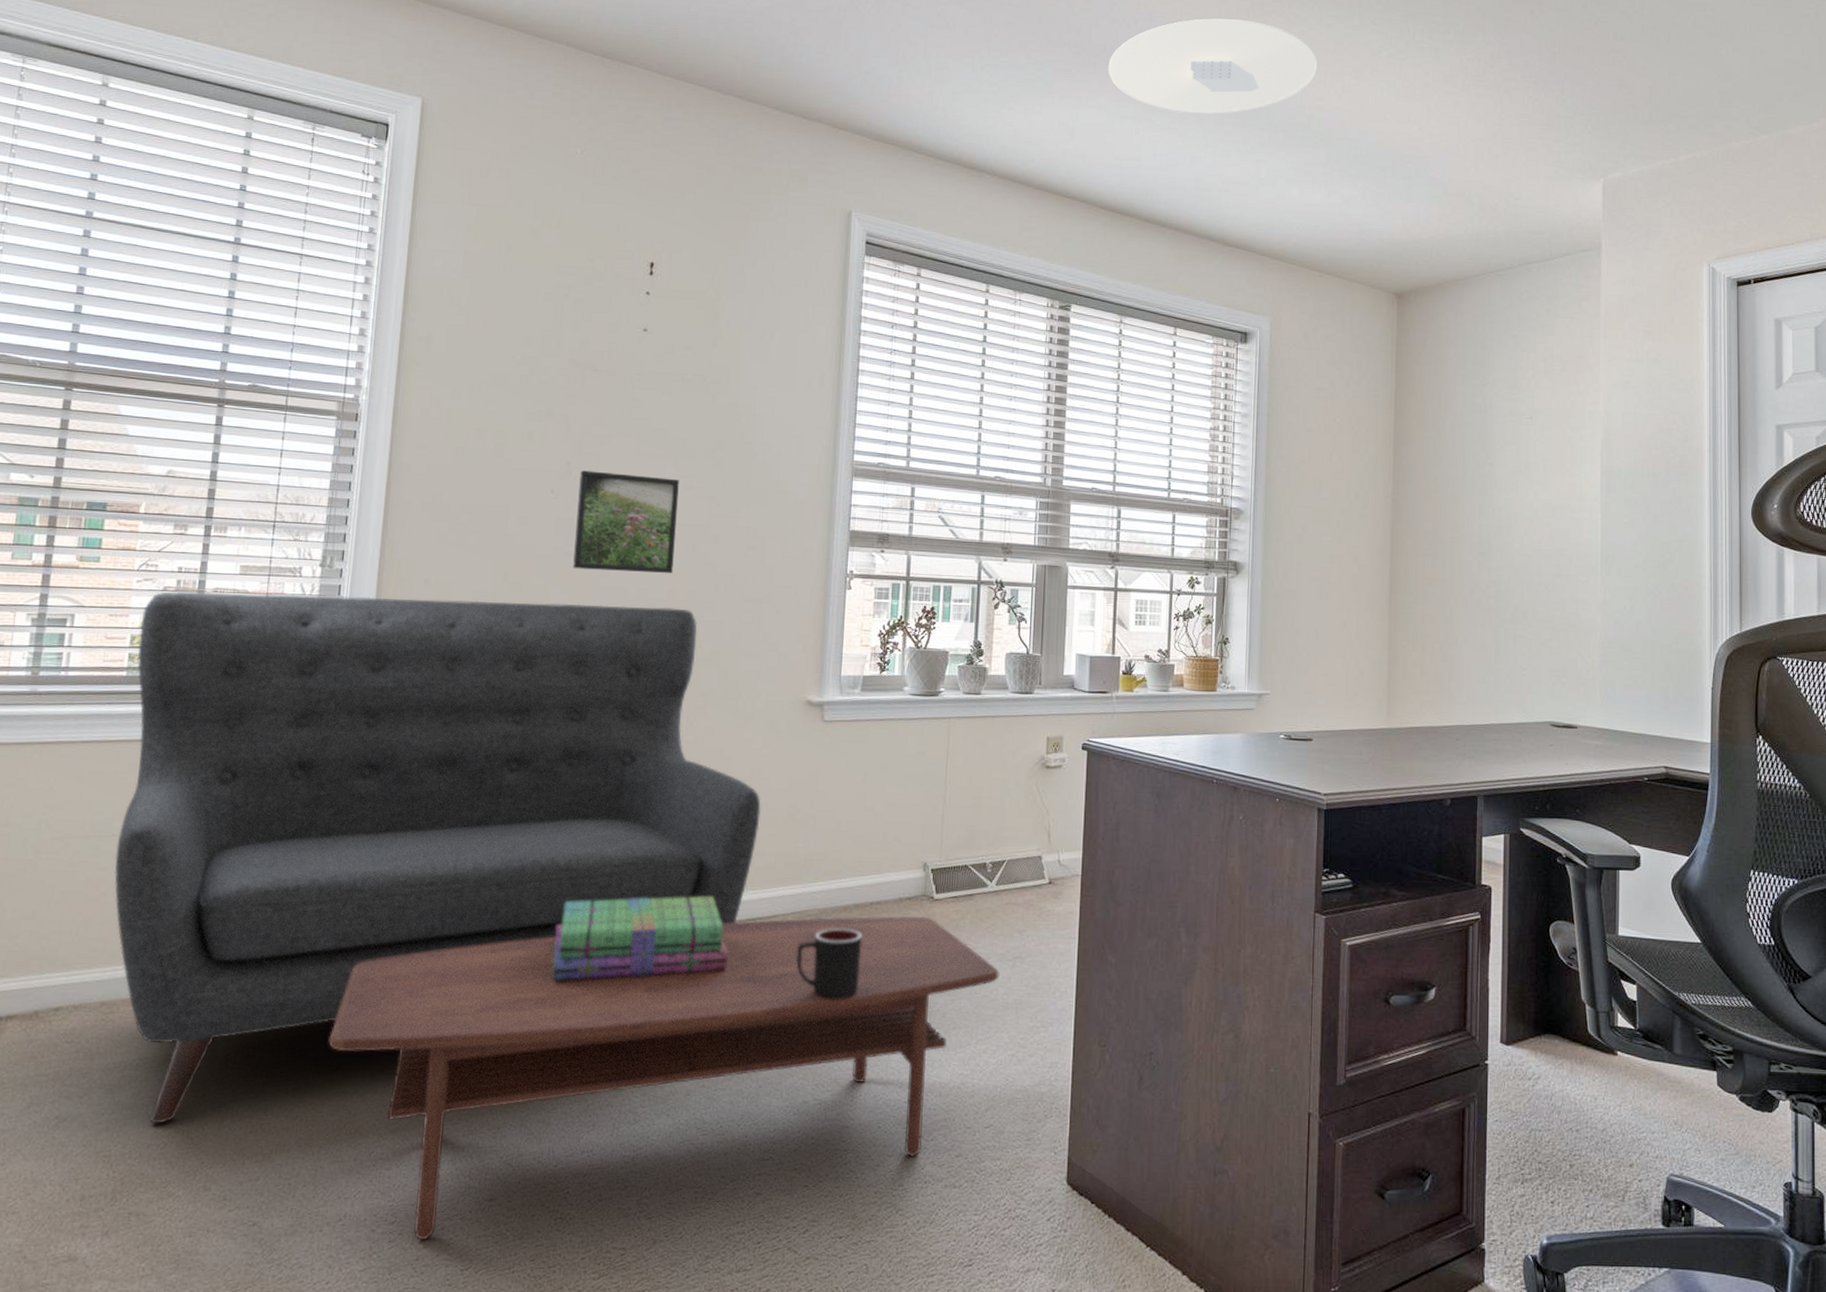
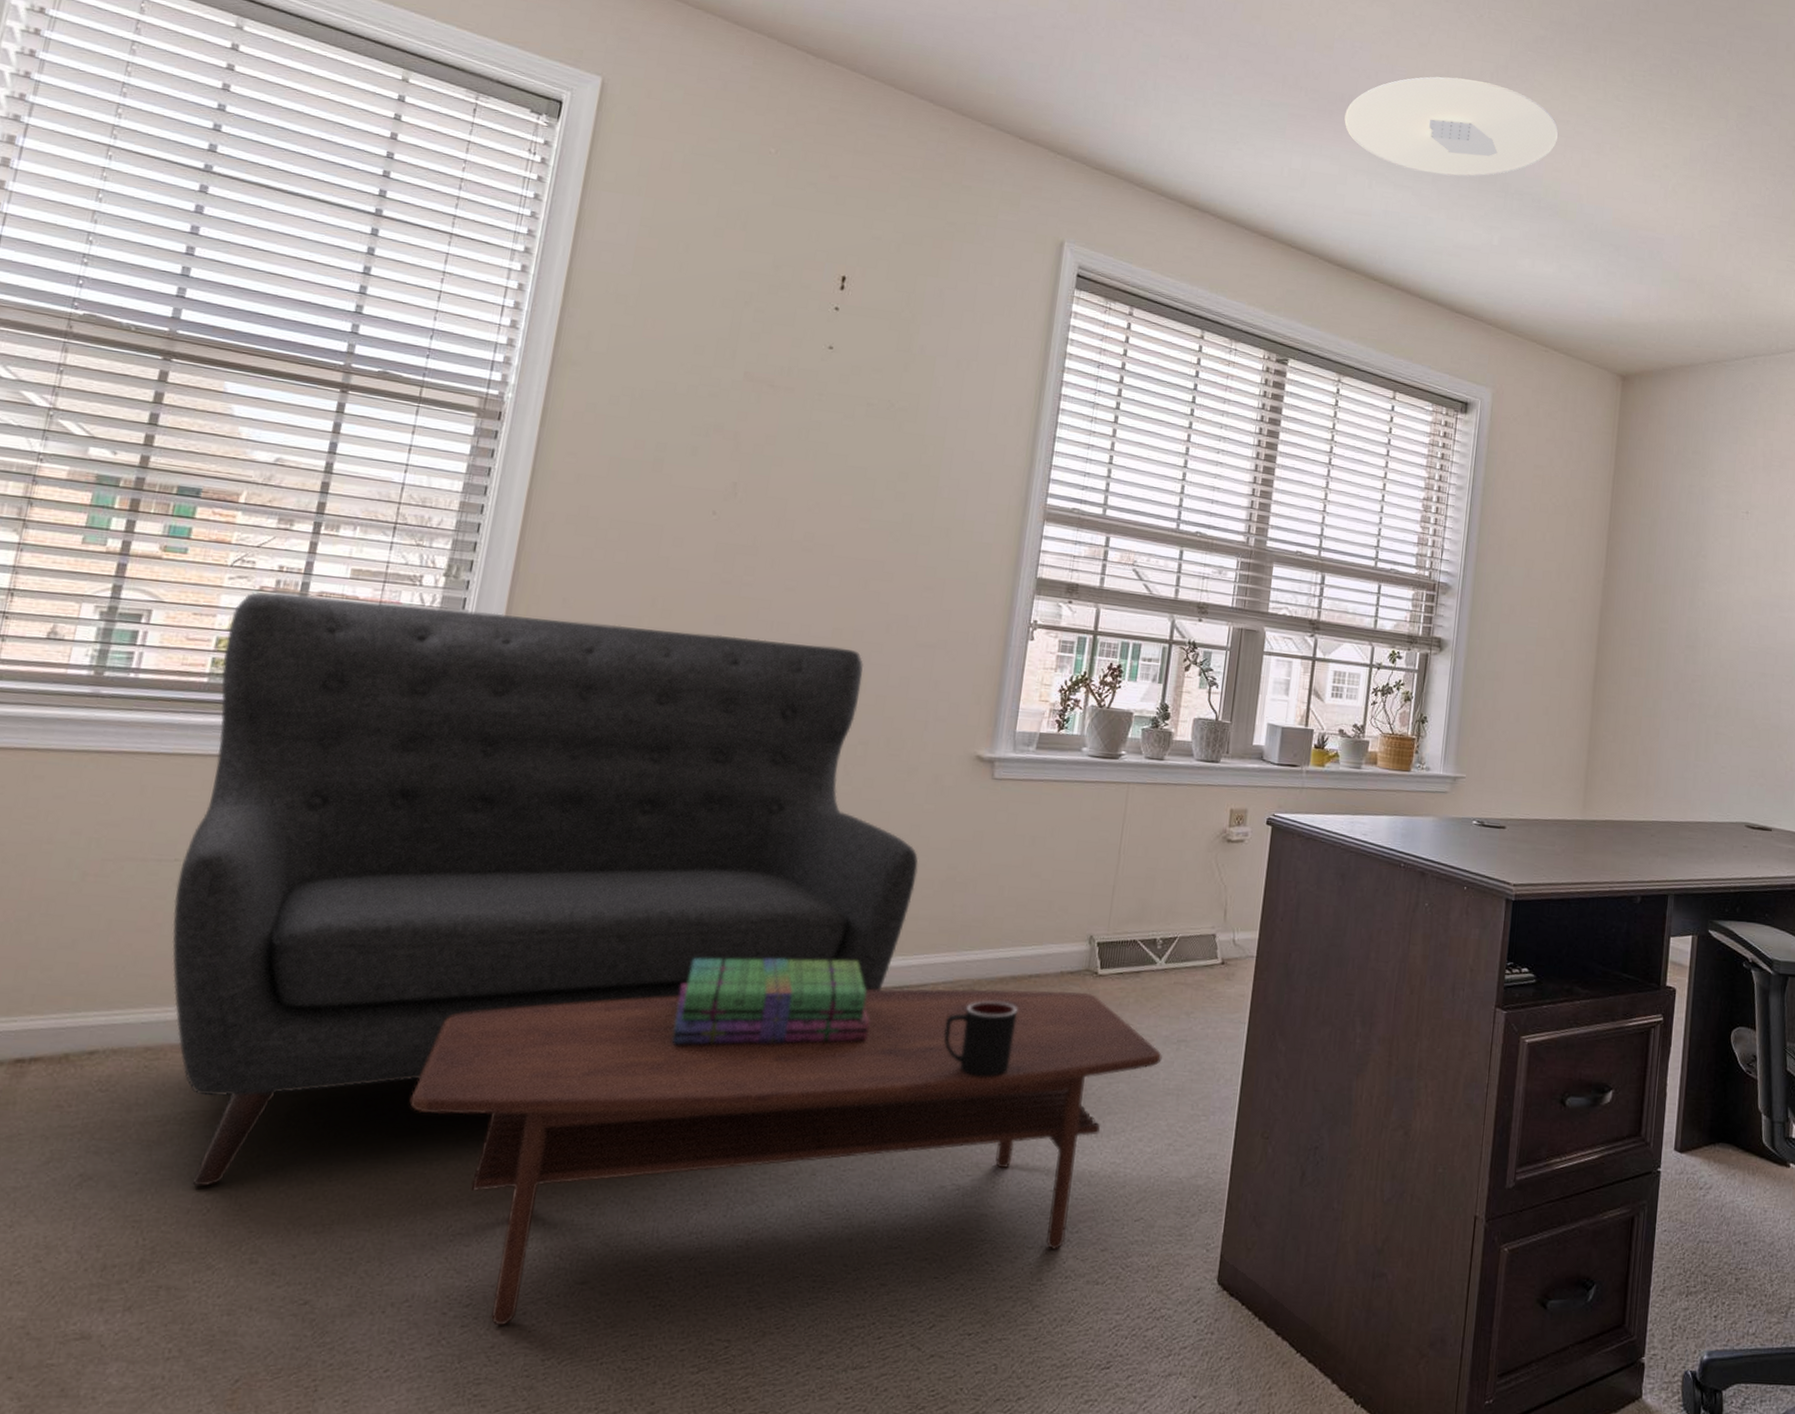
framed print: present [573,470,679,573] -> none [730,492,856,610]

